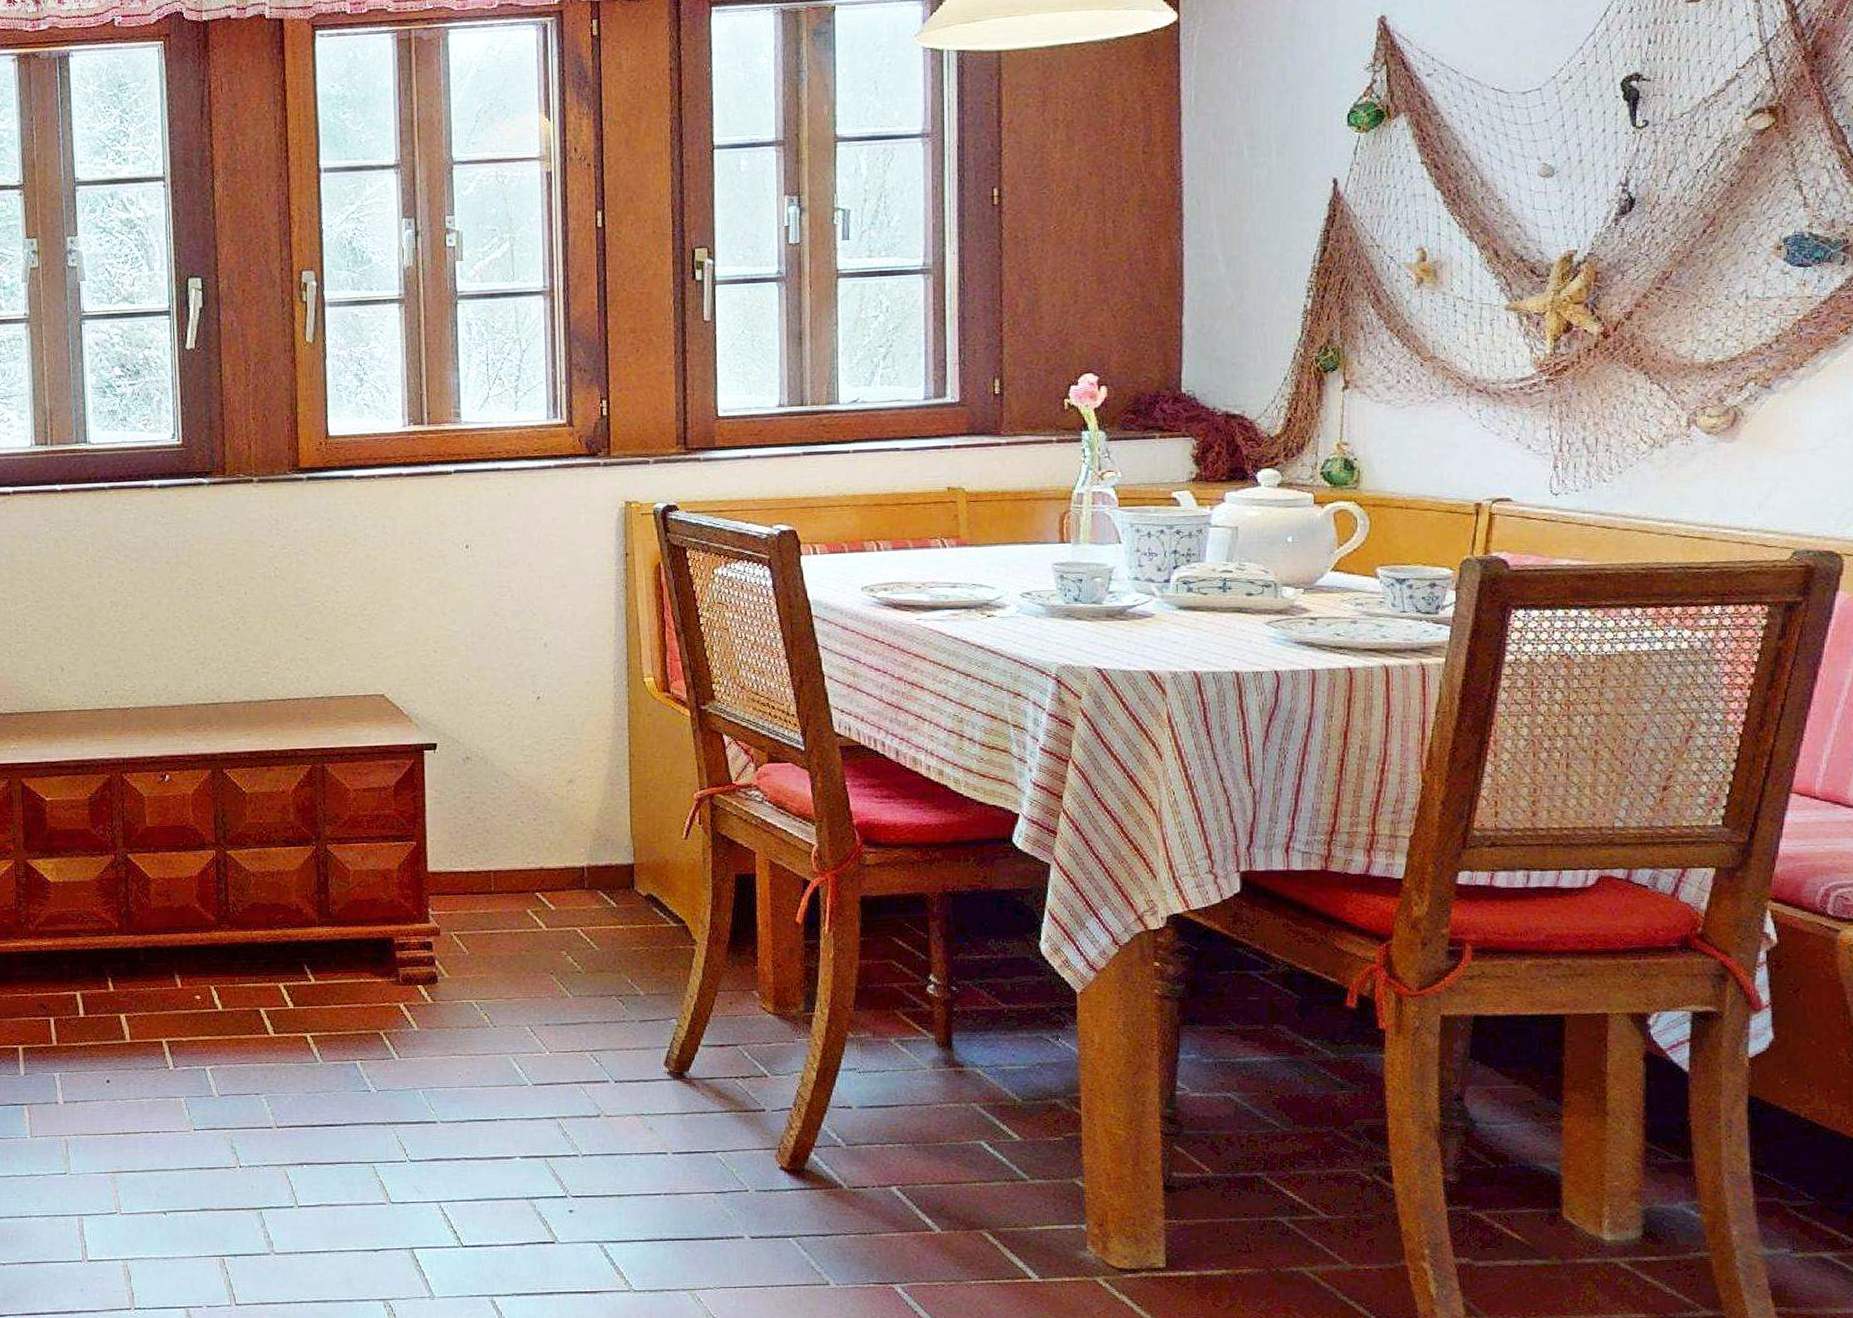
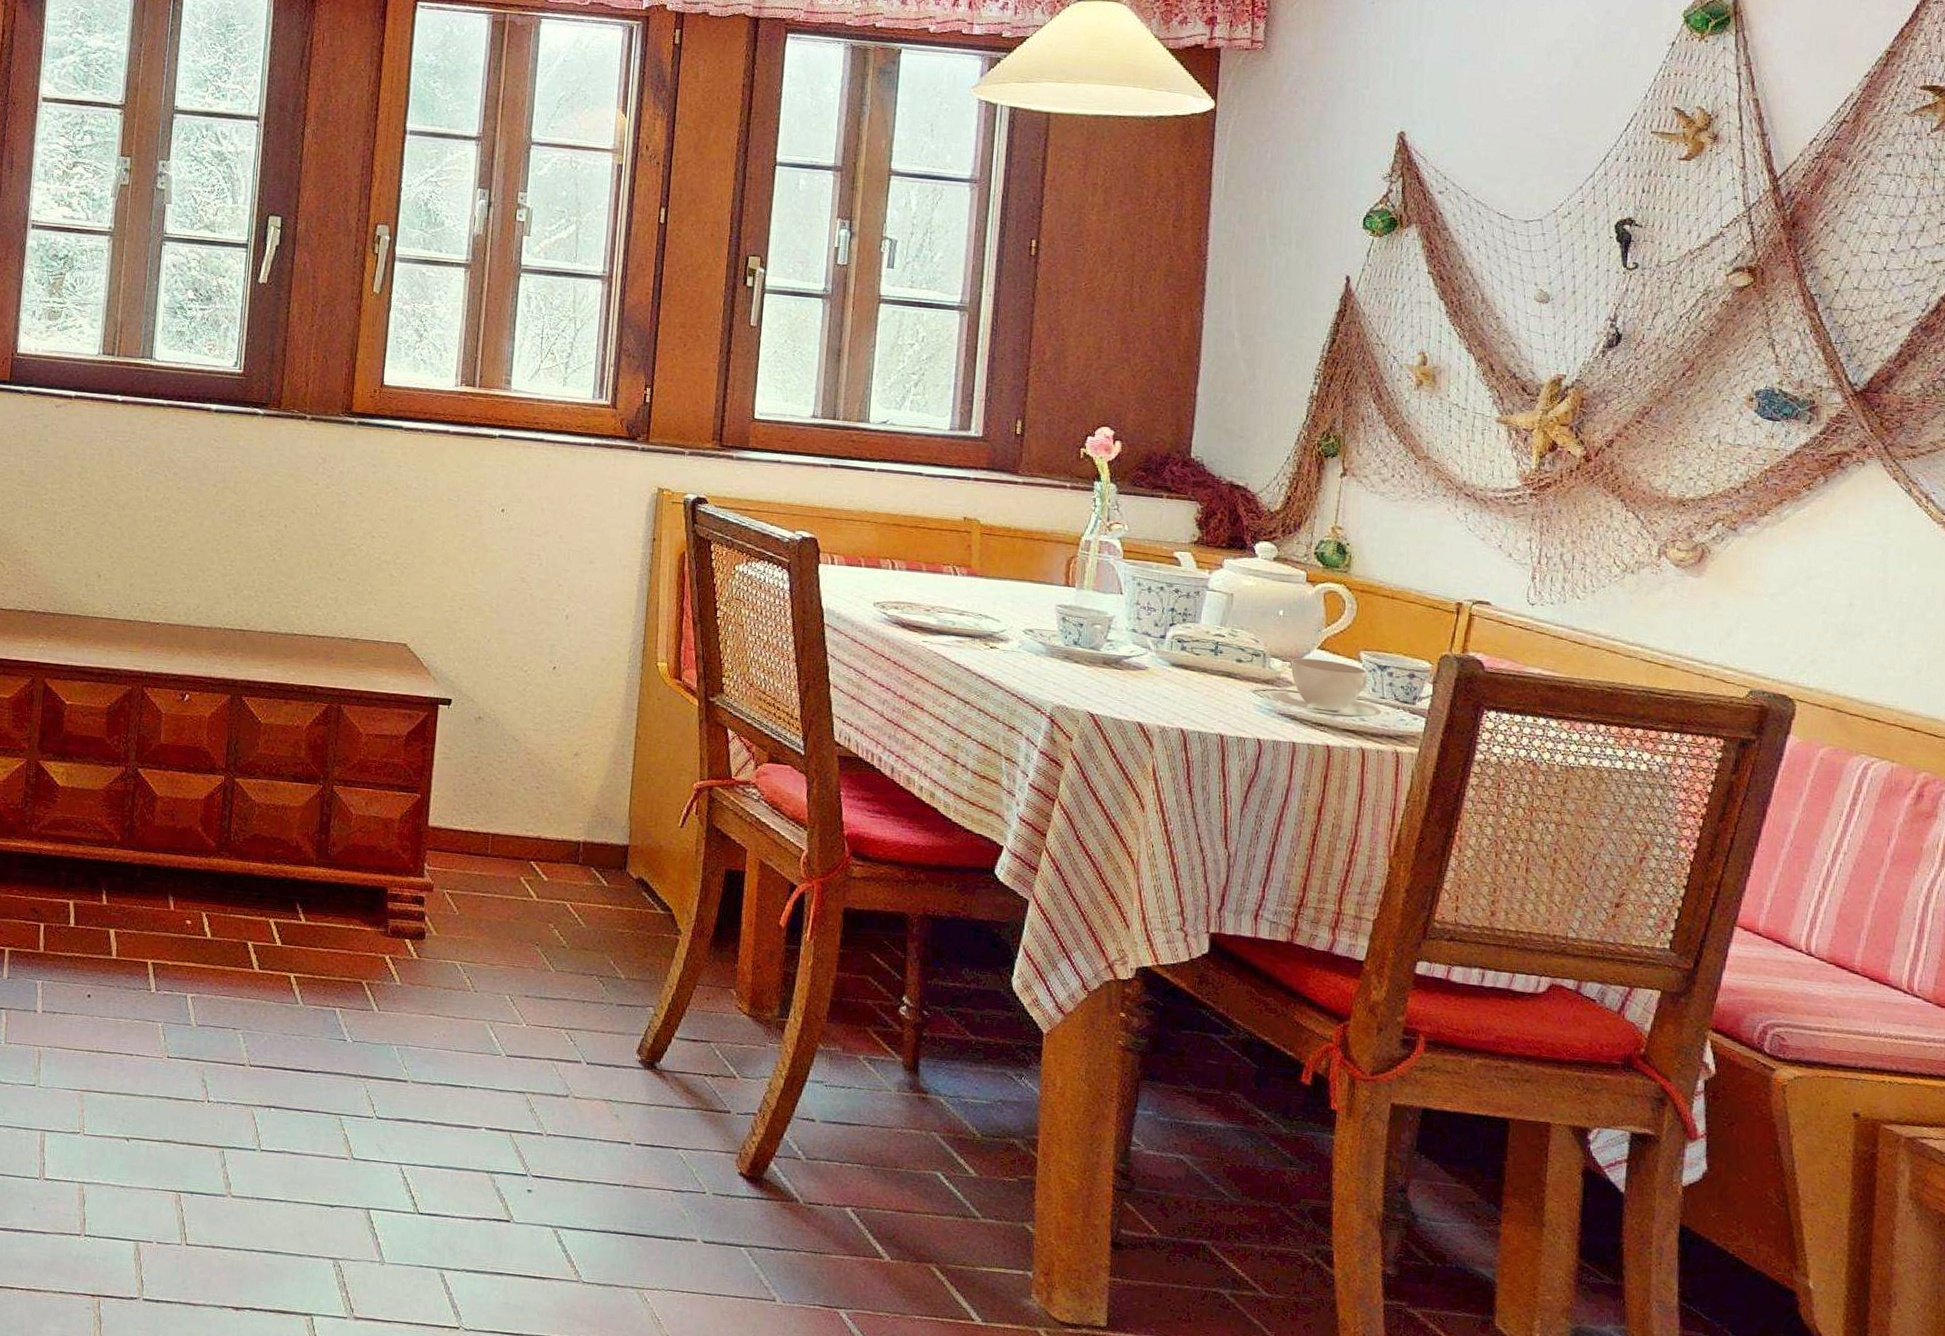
teacup: none [1287,581,1403,638] -> present [1272,658,1381,718]

